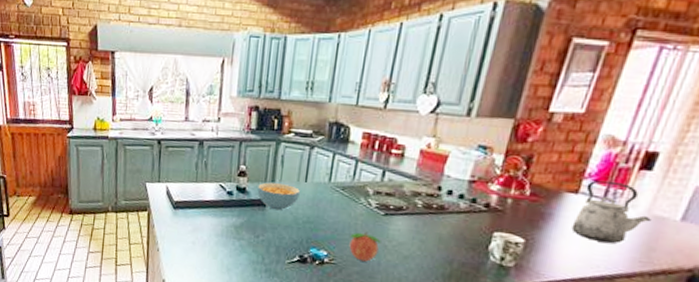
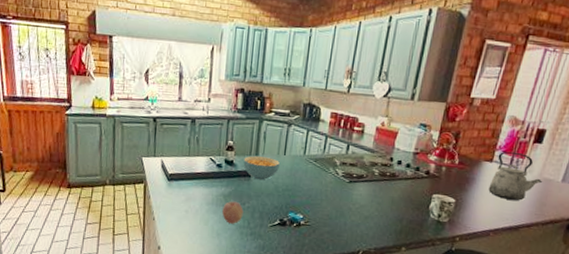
fruit: none [233,233,257,259] -> present [222,201,244,224]
fruit: present [349,231,381,262] -> none [321,196,347,223]

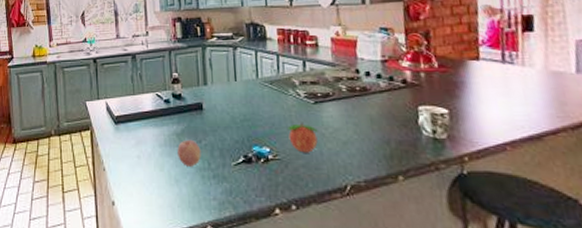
cereal bowl: present [243,156,280,181] -> none [192,86,232,112]
fruit: none [321,196,347,223] -> present [288,122,318,153]
kettle: present [488,151,543,201] -> none [484,45,552,102]

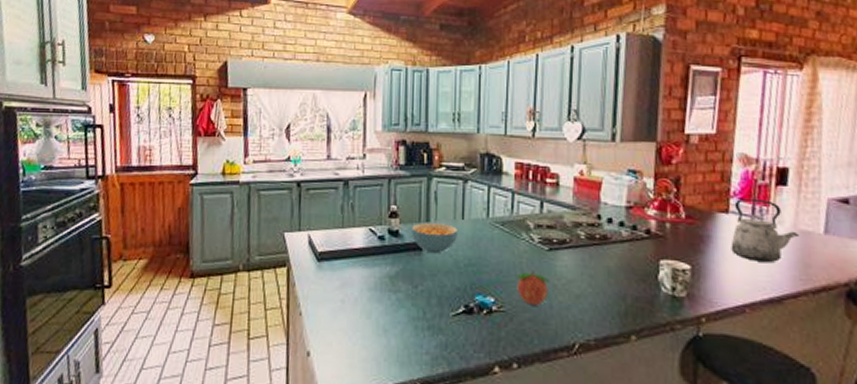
fruit: present [177,139,201,167] -> none [389,283,416,315]
cereal bowl: none [192,86,232,112] -> present [411,223,457,254]
kettle: none [484,45,552,102] -> present [731,198,800,262]

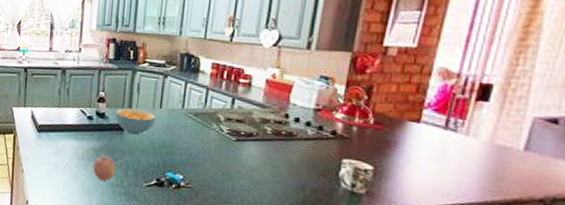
fruit: none [389,283,416,315] -> present [93,156,116,181]
fruit: present [517,270,550,306] -> none [204,156,234,186]
kettle: present [731,198,800,262] -> none [418,109,496,172]

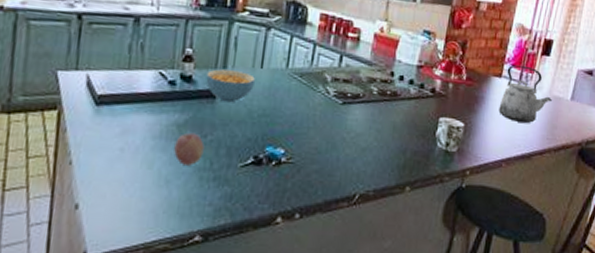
kettle: none [418,109,496,172] -> present [498,64,553,123]

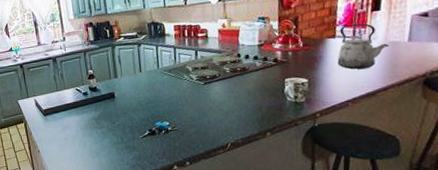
fruit: present [174,132,205,166] -> none [96,121,116,143]
cereal bowl: present [205,69,255,103] -> none [105,77,138,99]

